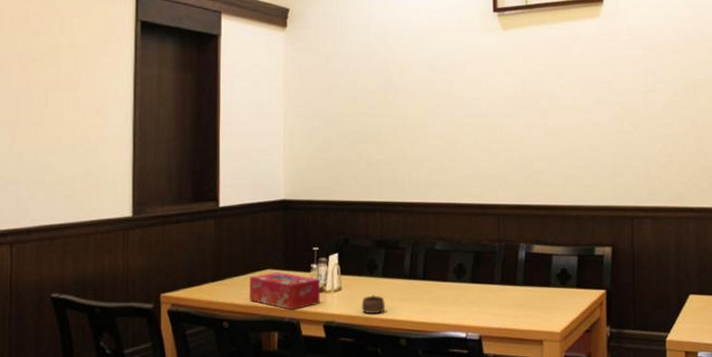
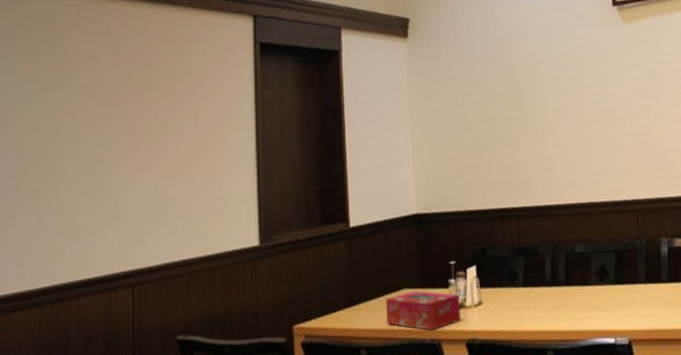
cup: present [361,294,385,314] -> none [504,305,529,327]

